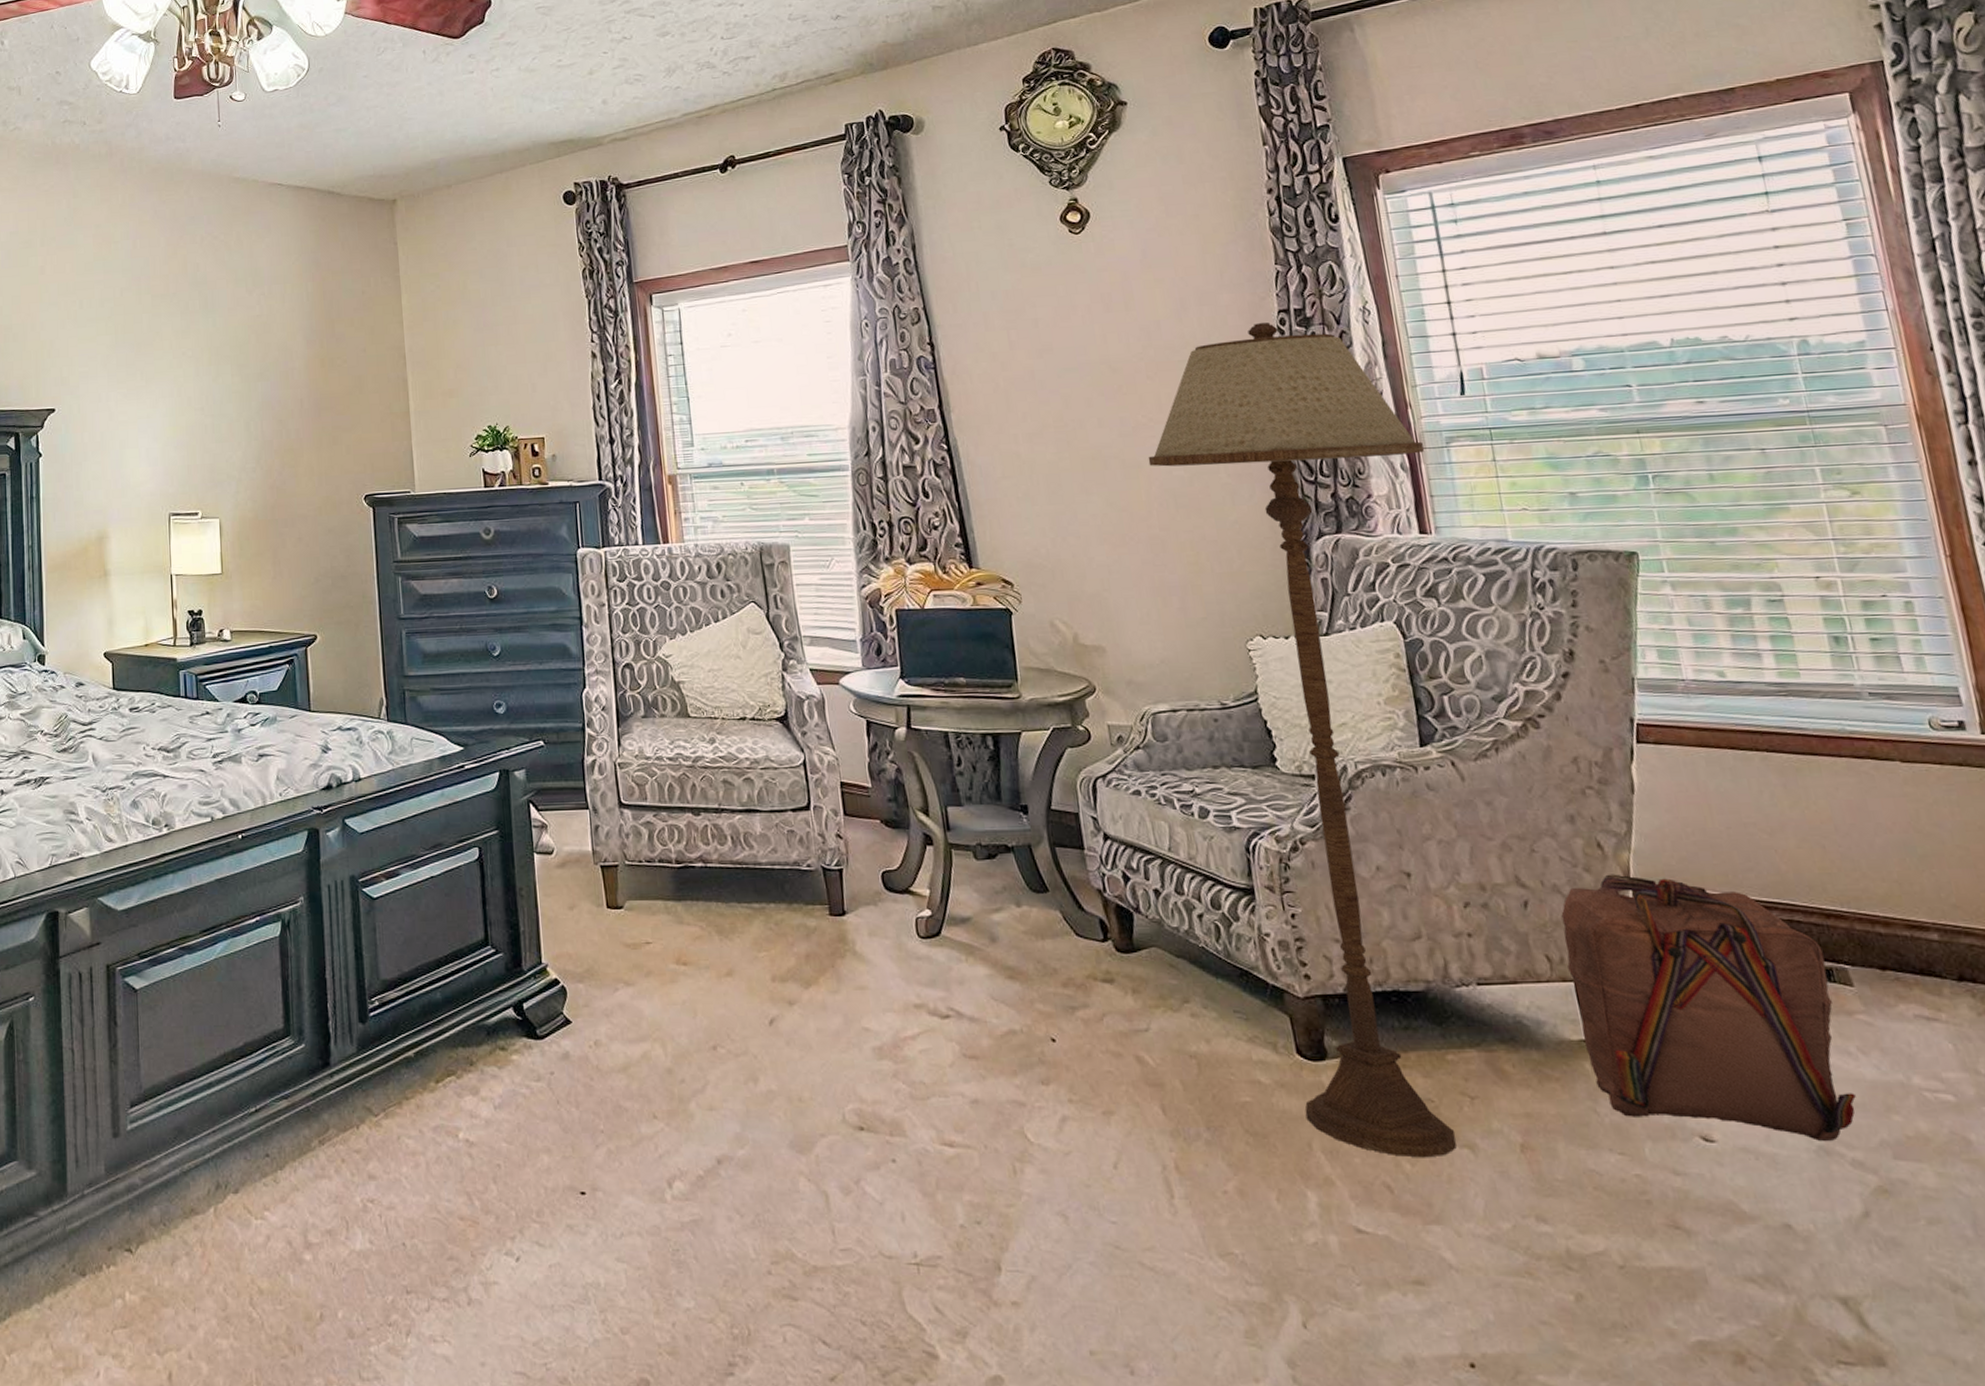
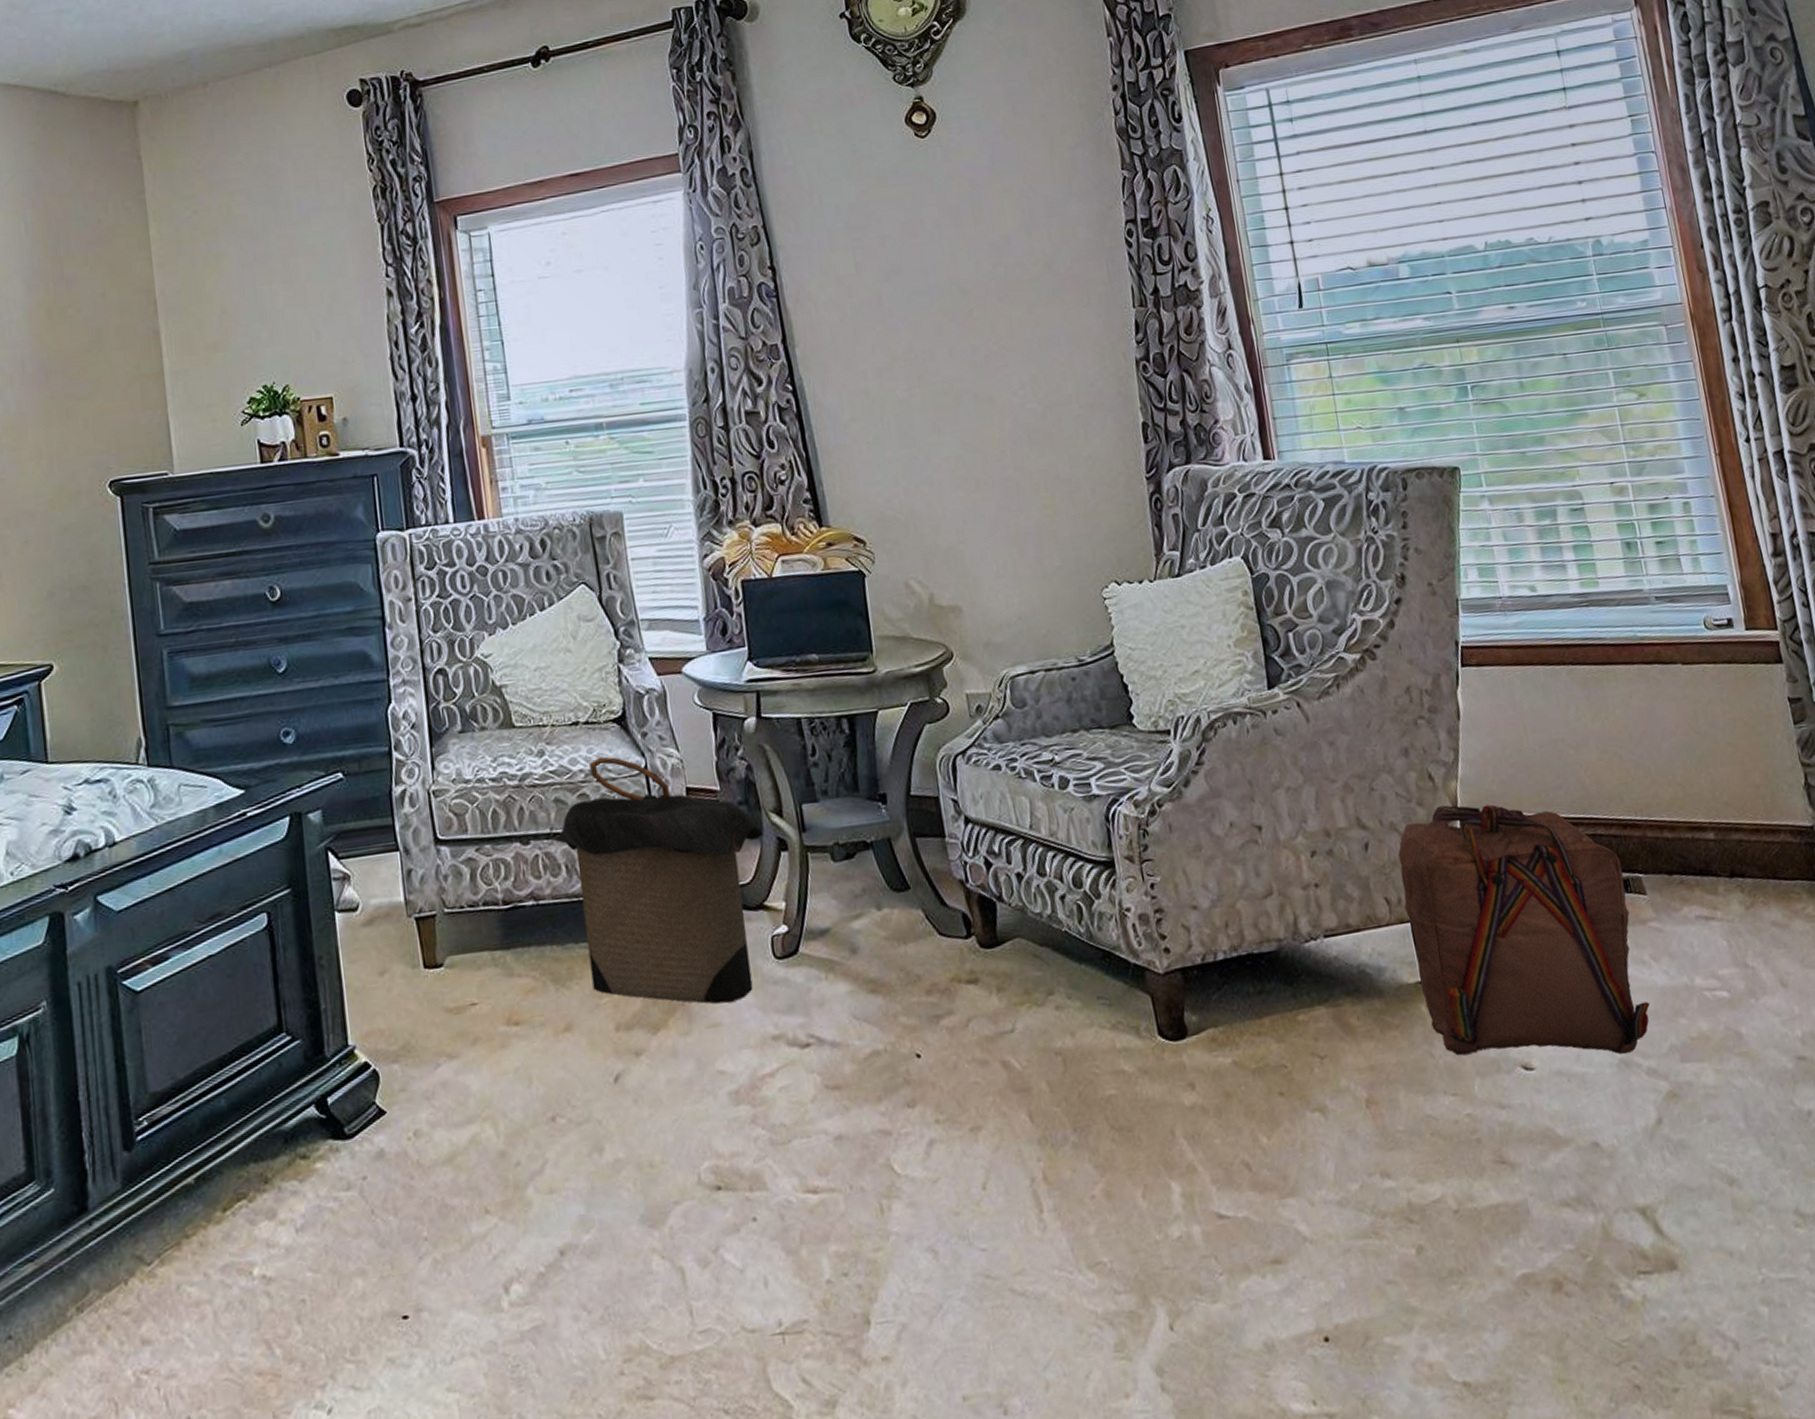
laundry hamper: none [720,748,912,970] -> present [552,756,765,1004]
floor lamp: present [1148,322,1457,1158] -> none [1000,233,1309,1131]

